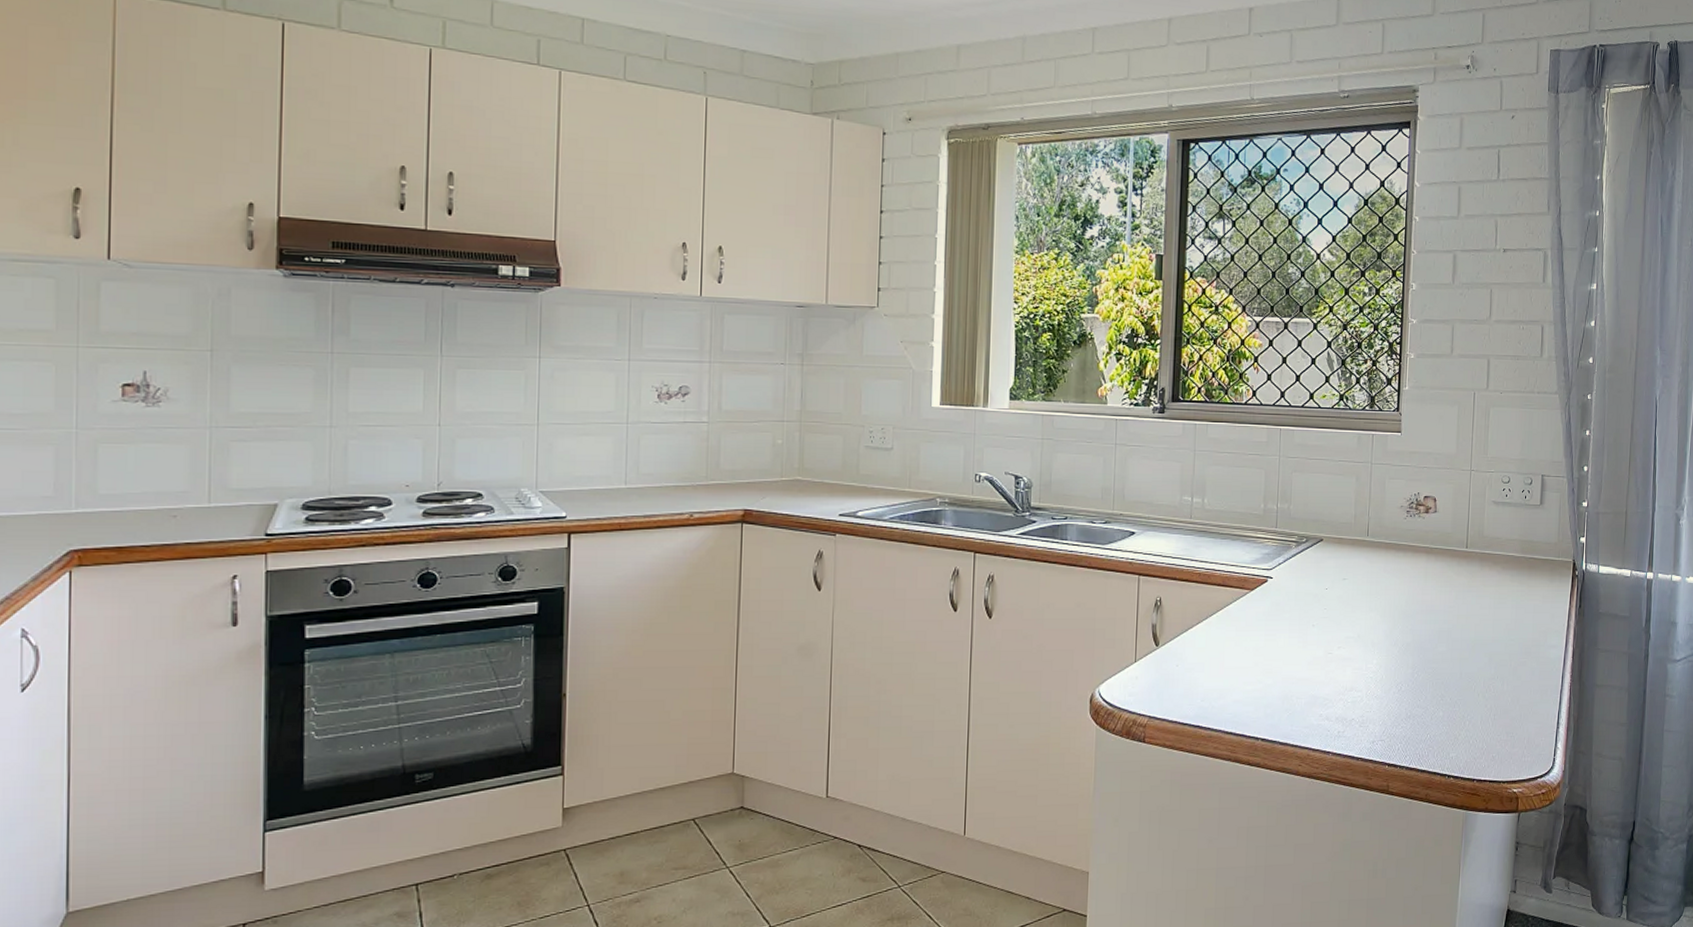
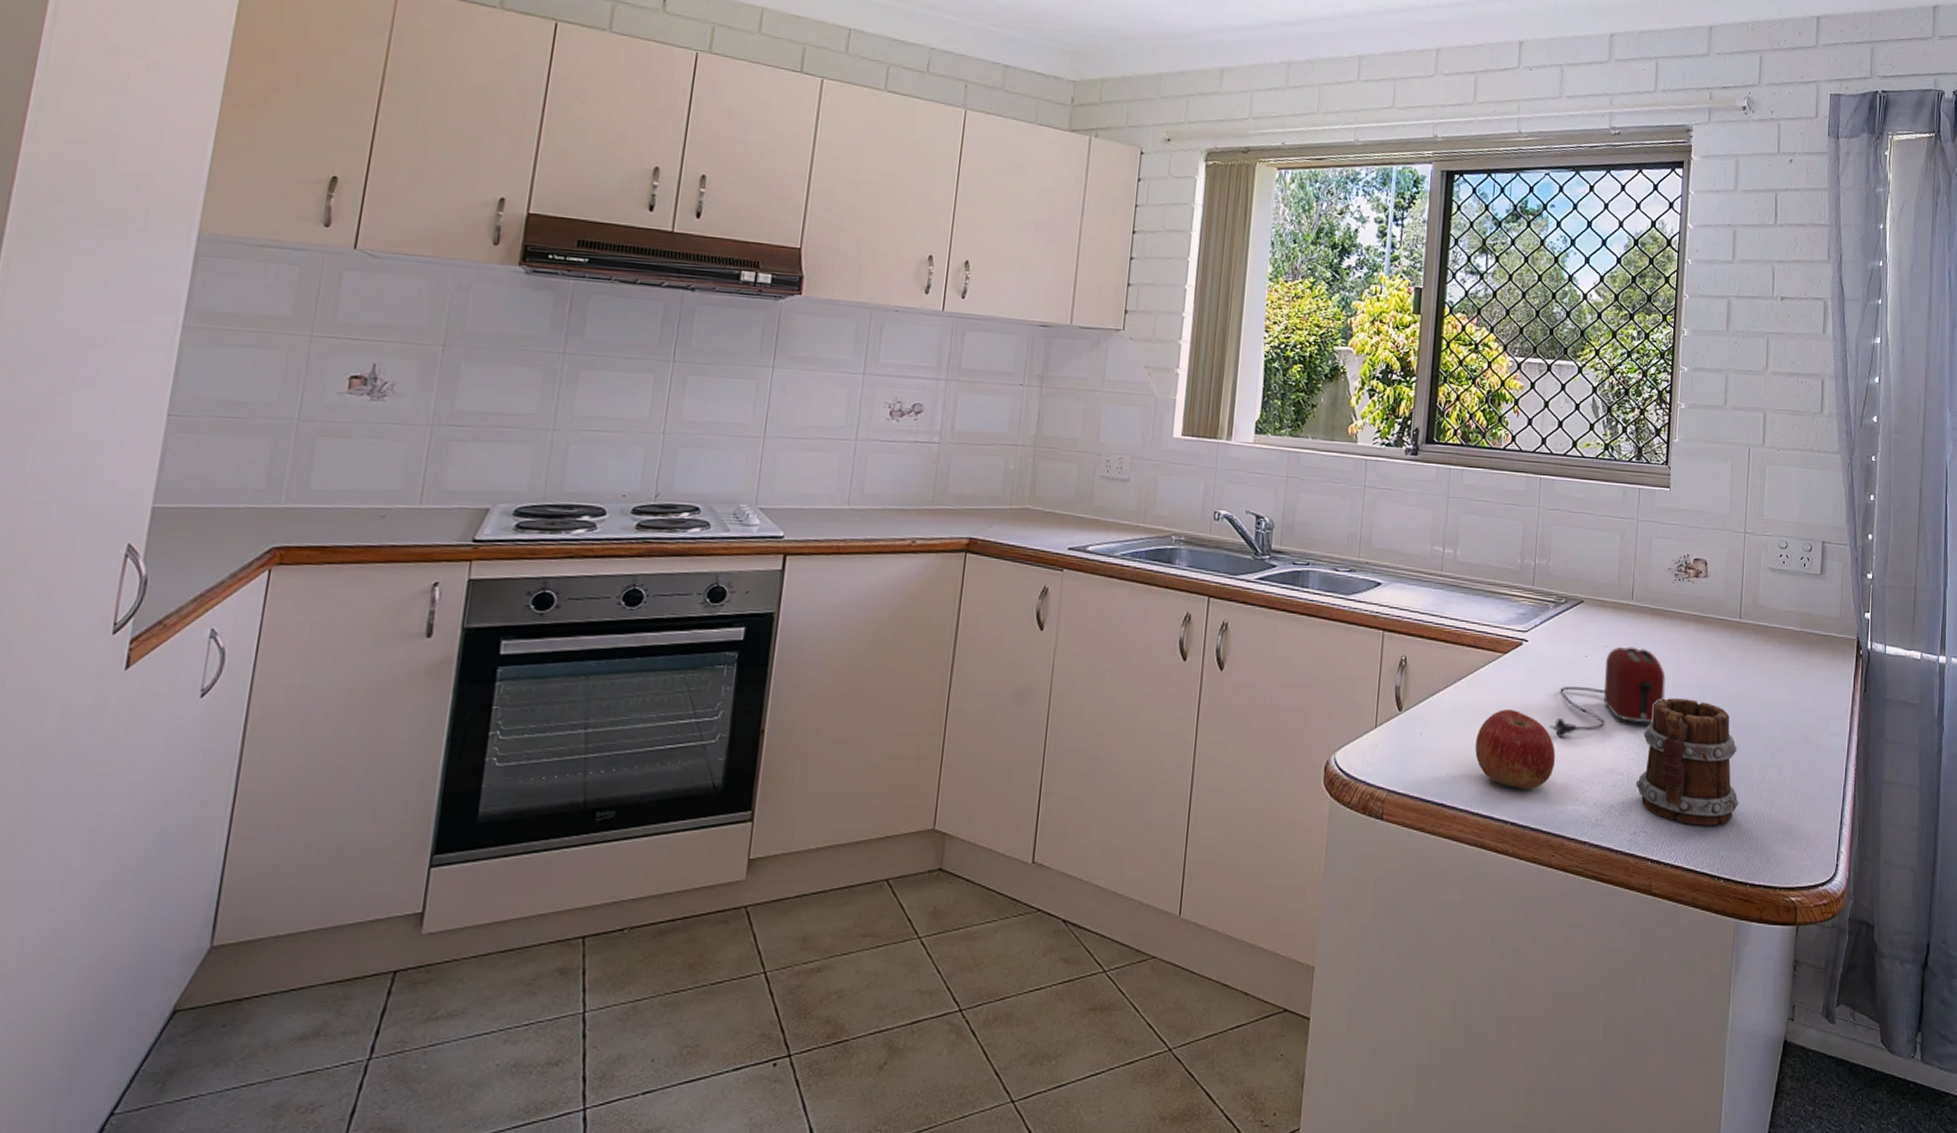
apple: none [1227,639,1300,709] -> present [1475,708,1555,789]
toaster: none [1294,578,1399,662] -> present [1549,646,1666,737]
mug: none [1373,622,1466,732] -> present [1635,698,1739,826]

